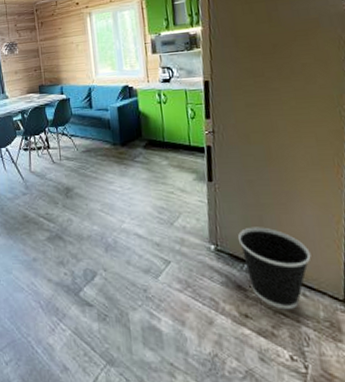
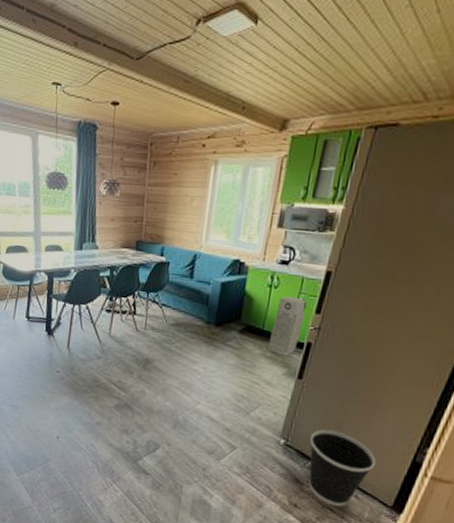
air purifier: none [171,107,199,163] -> present [267,296,307,357]

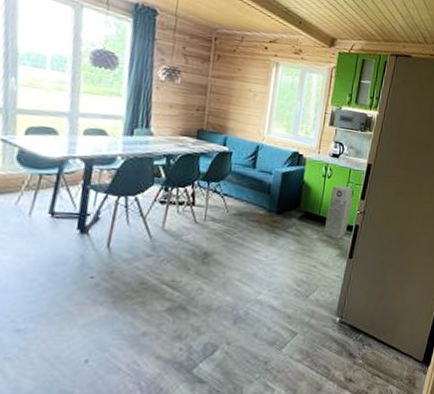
wastebasket: present [308,429,377,507] -> none [360,301,410,372]

